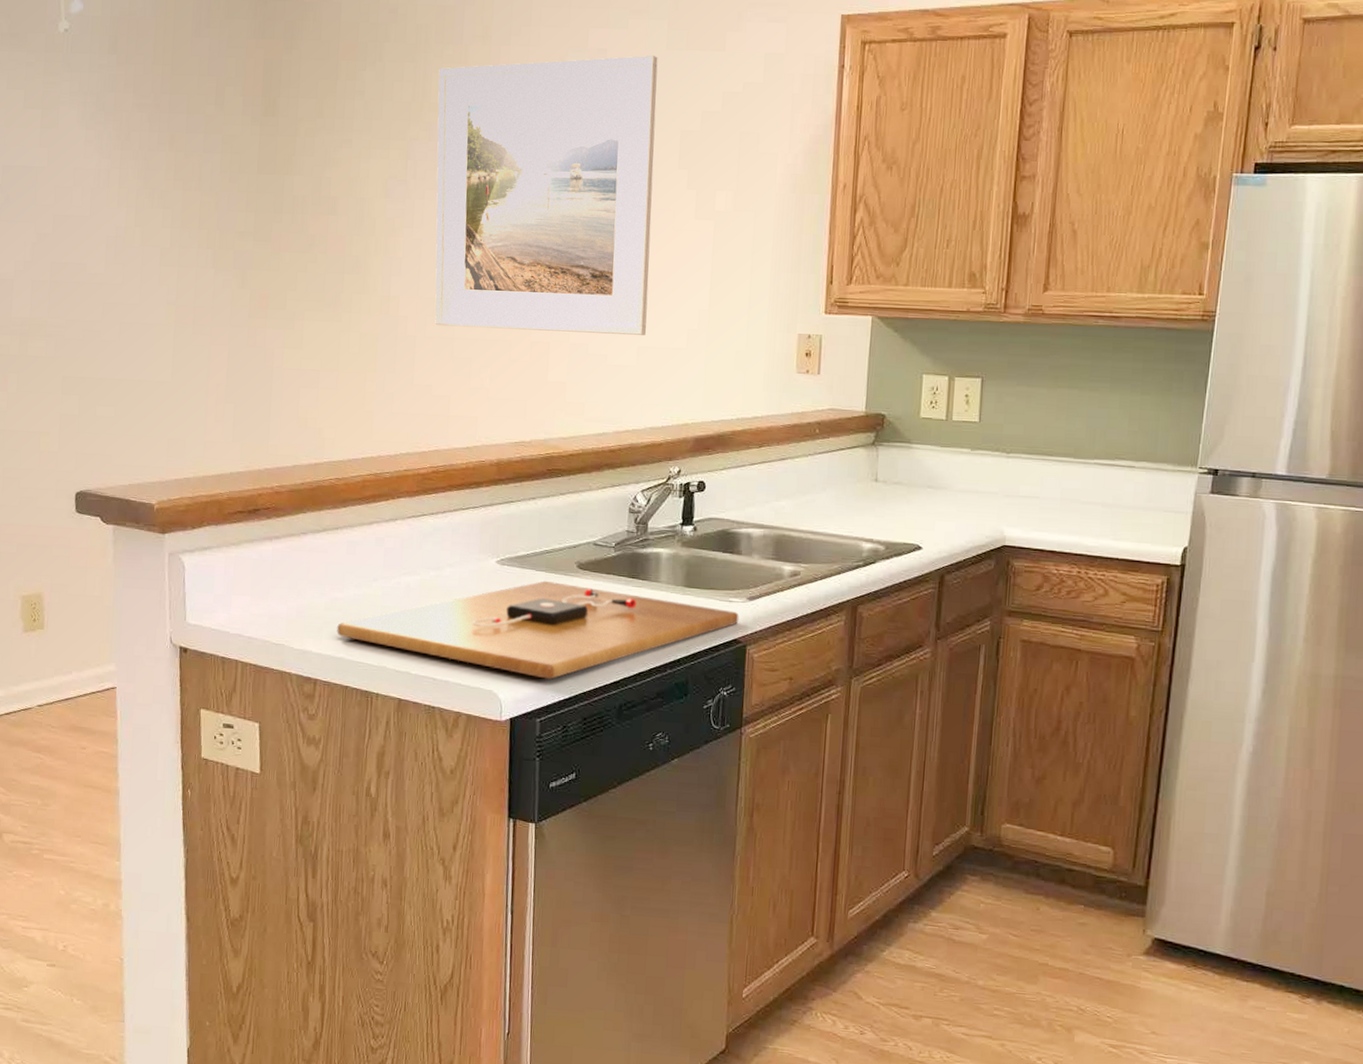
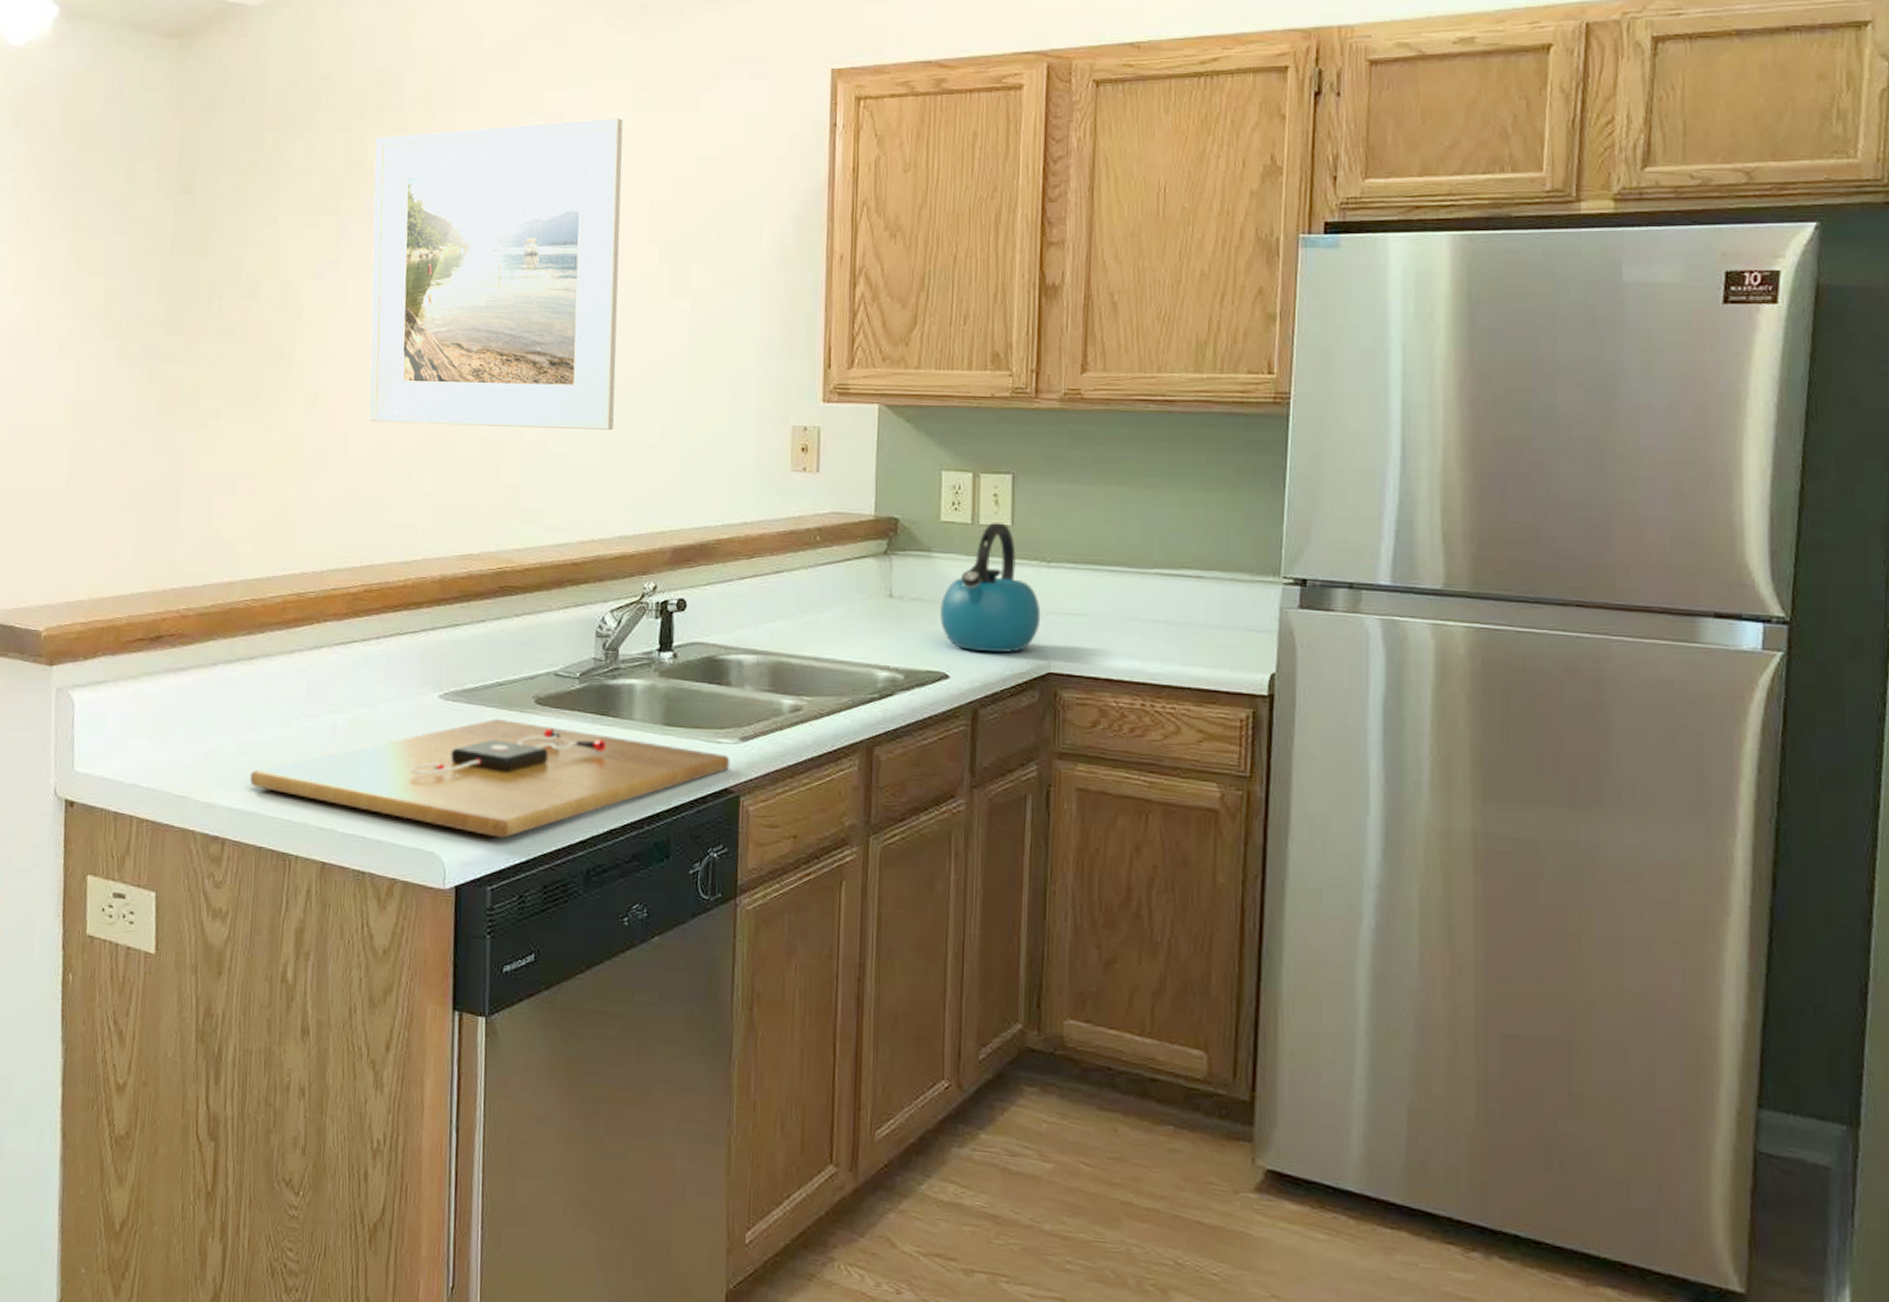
kettle: none [915,419,1000,528] -> present [939,523,1041,653]

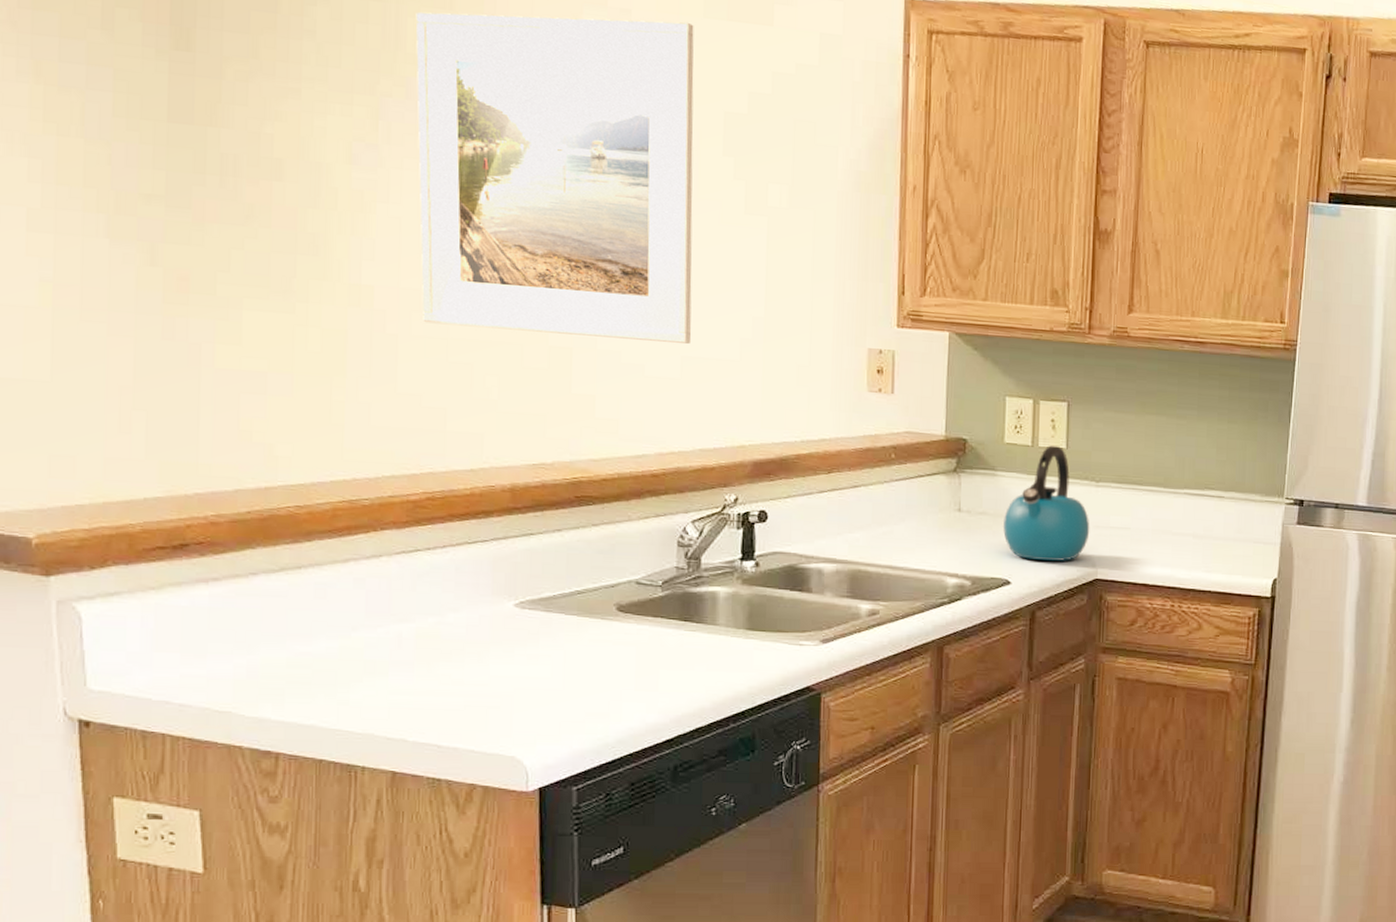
cutting board: present [250,718,730,839] -> none [305,626,812,741]

